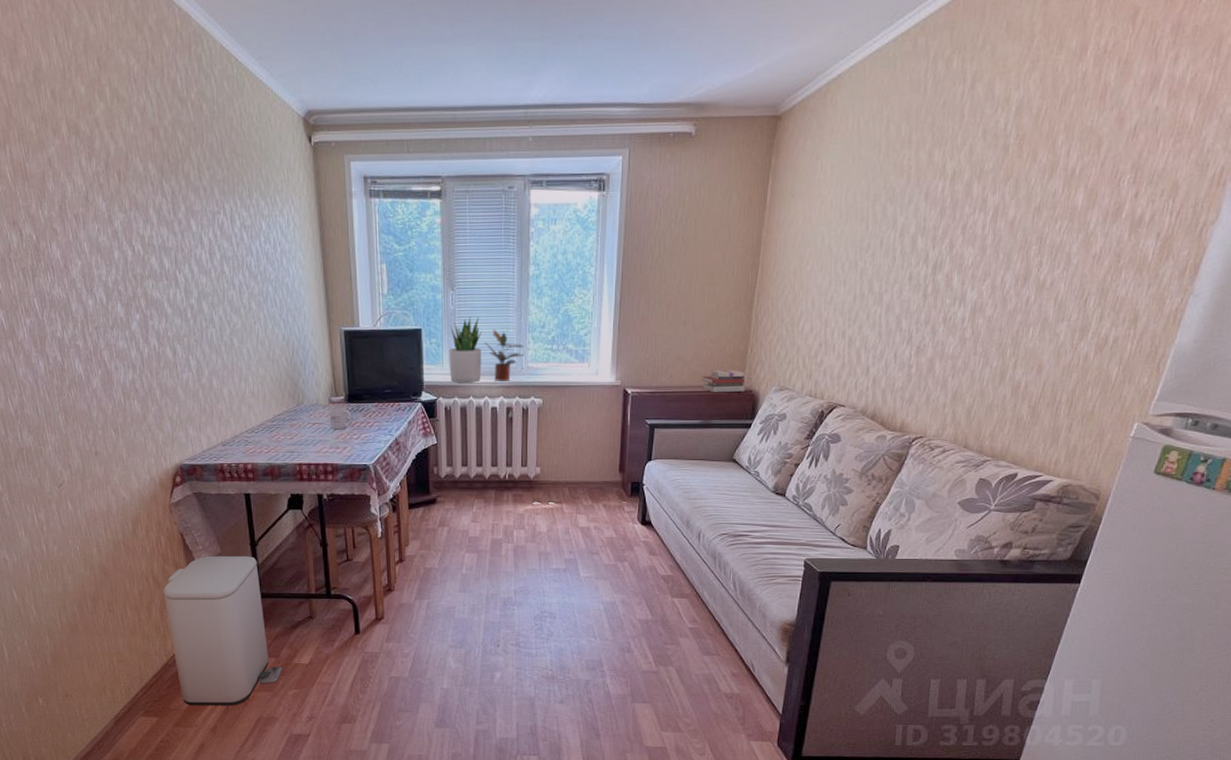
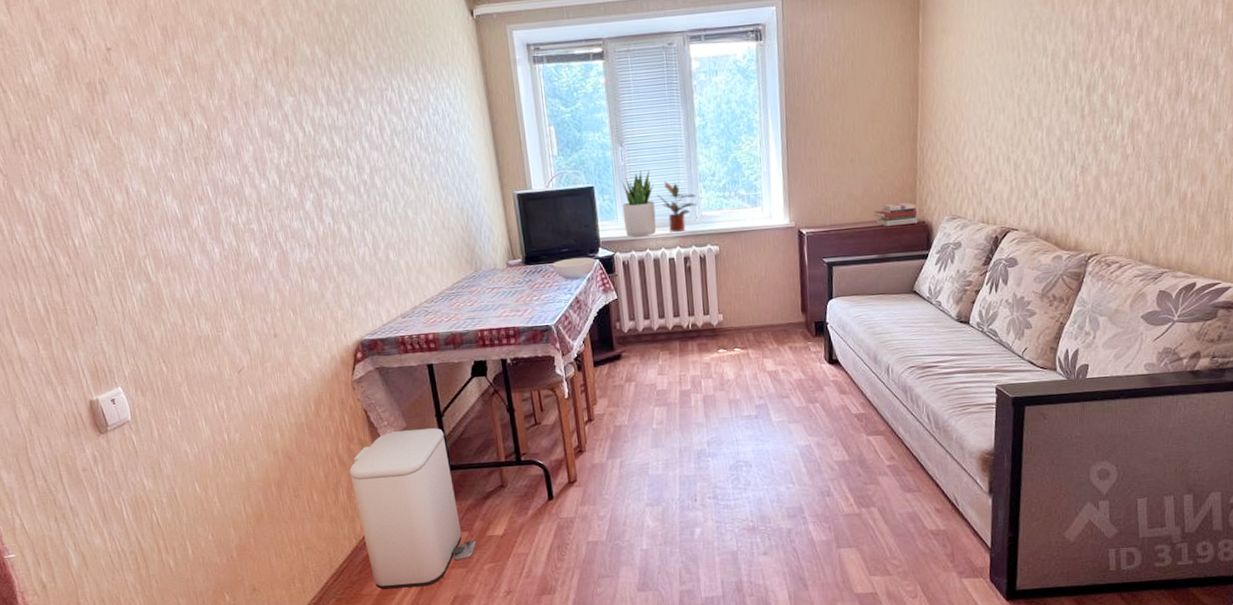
mug: present [329,405,353,430] -> none [507,268,532,293]
bowl: none [375,399,417,422] -> present [552,257,595,281]

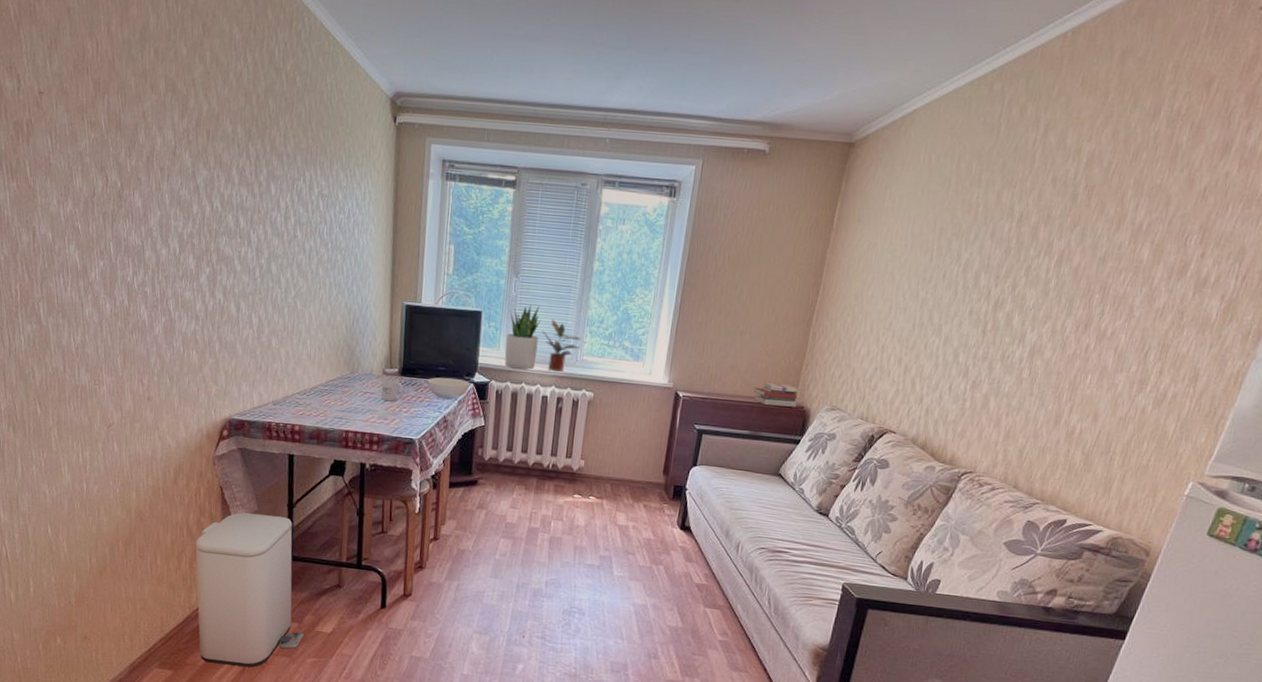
mug: none [507,268,532,293] -> present [381,377,404,402]

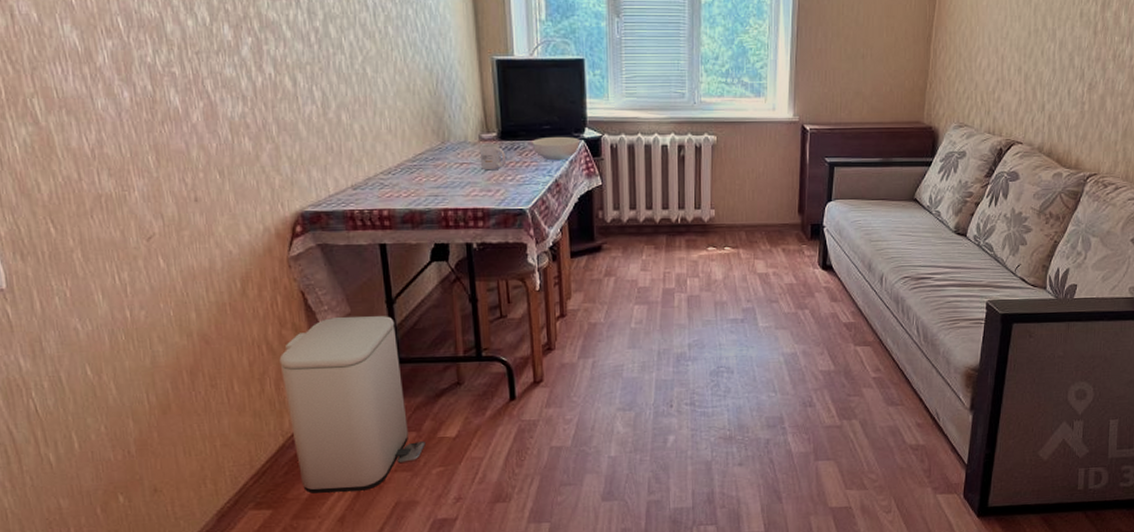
planter: present [504,304,542,370] -> none [614,46,651,119]
potted plant: present [541,319,581,372] -> none [653,60,697,117]
books: present [754,383,798,408] -> none [882,106,925,130]

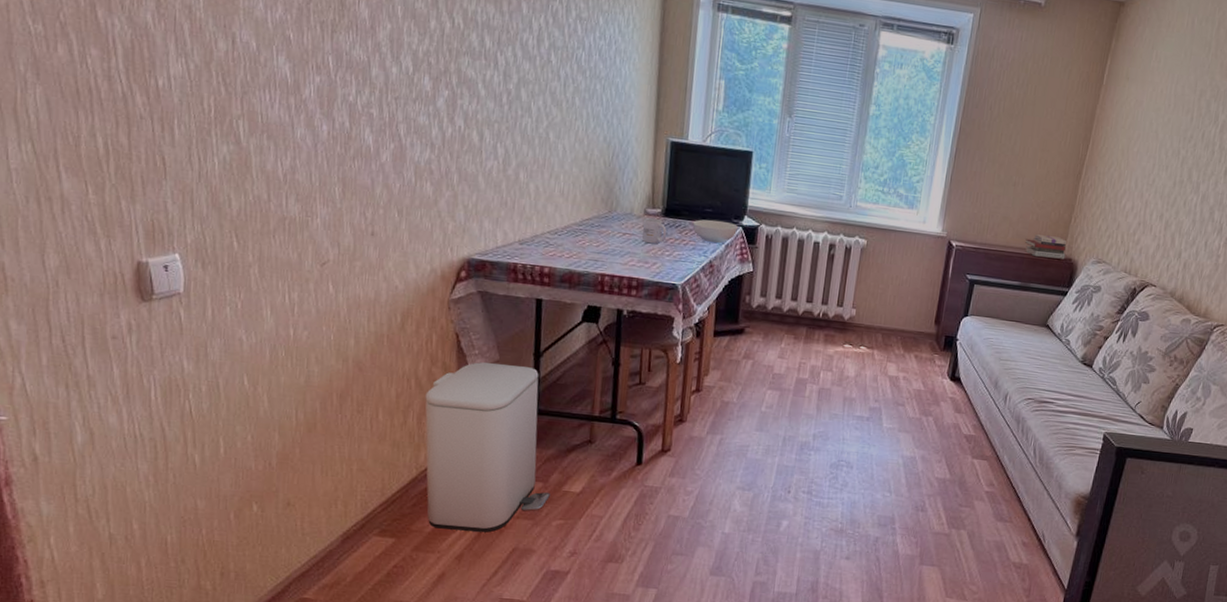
books: none [882,106,925,130] -> present [1025,234,1066,260]

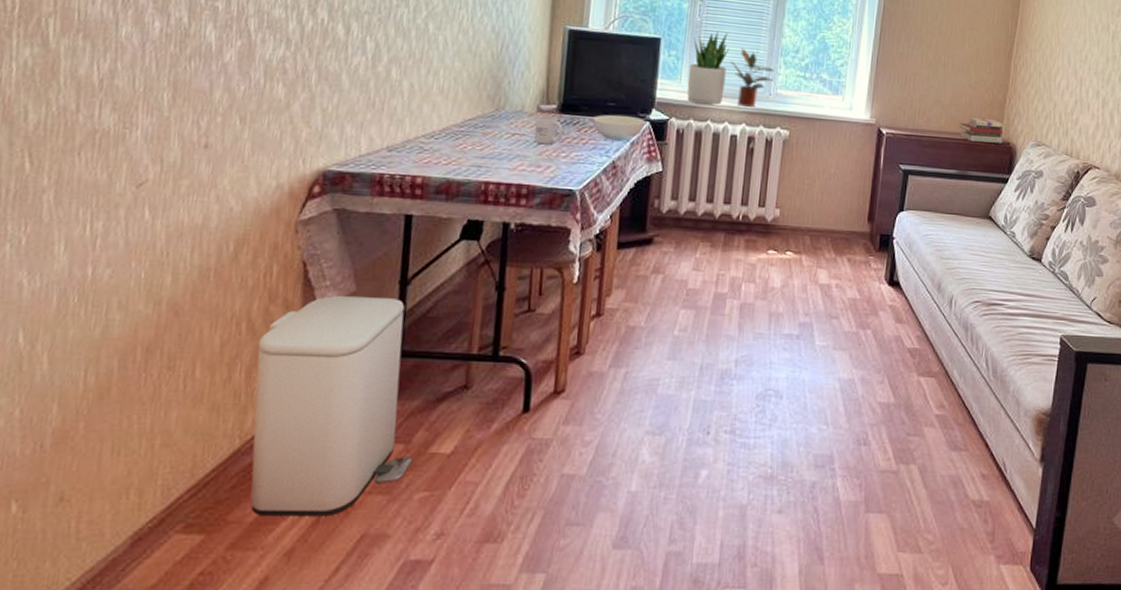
planter: none [775,146,815,215] -> present [687,31,730,105]
potted plant: none [815,162,856,217] -> present [730,47,775,107]

